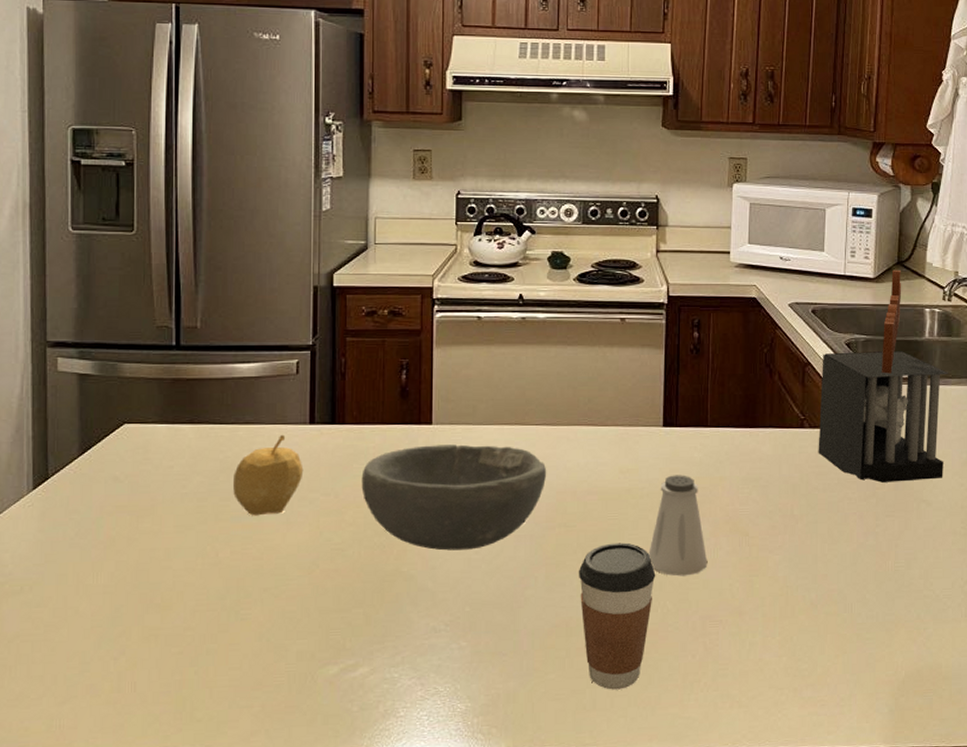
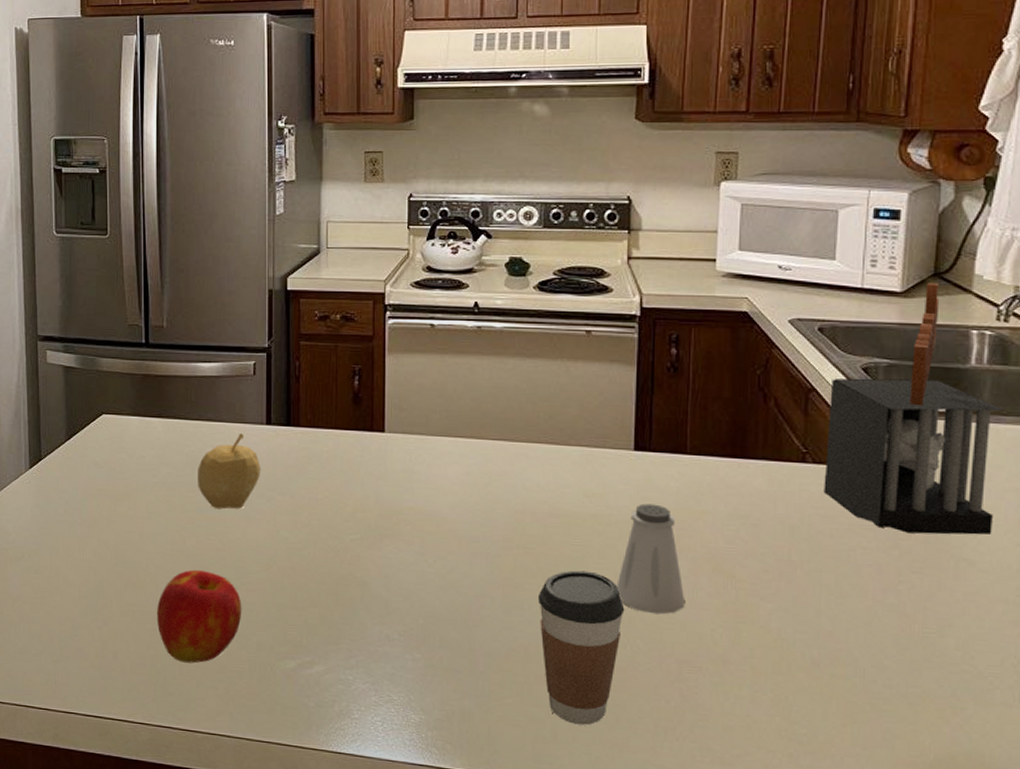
apple: none [183,582,281,684] -> present [156,569,242,663]
bowl: present [361,444,547,551] -> none [316,453,504,562]

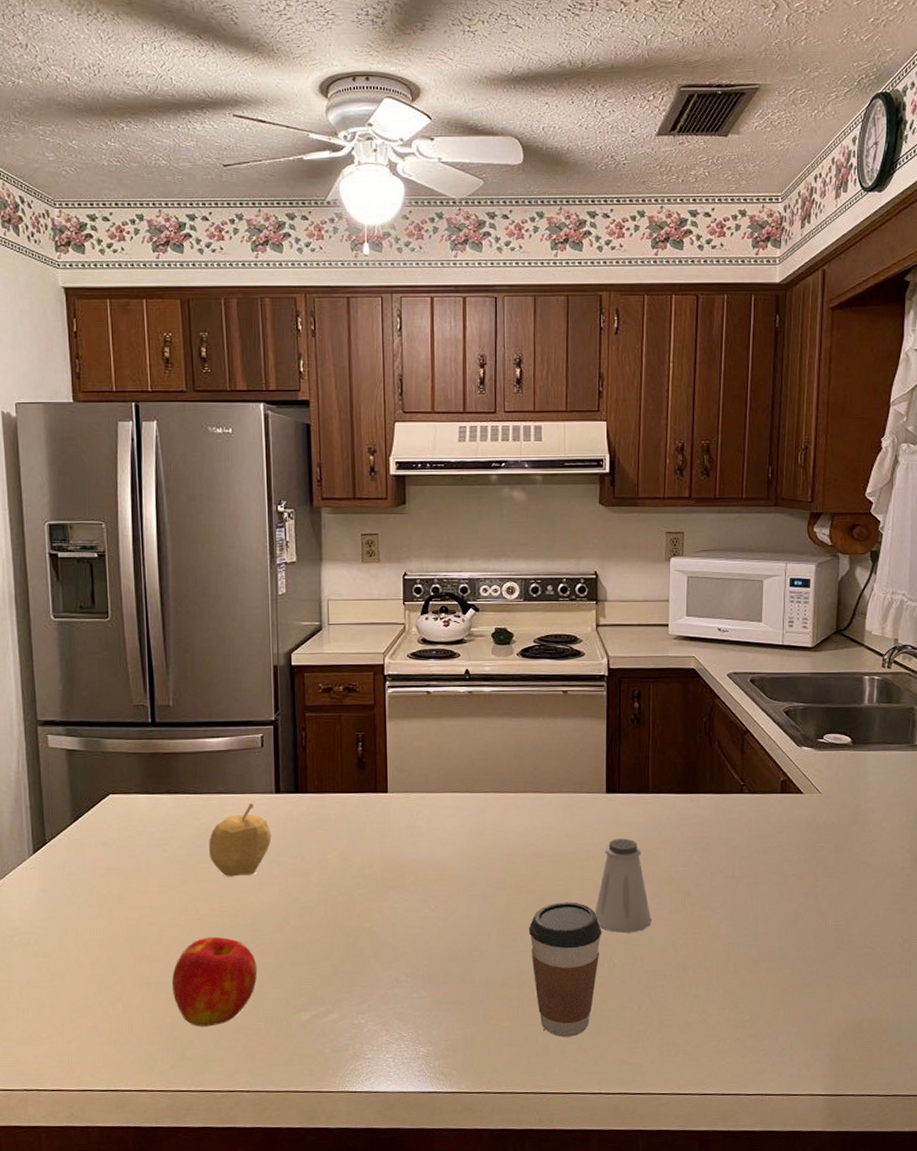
knife block: present [824,282,1004,535] -> none [758,638,889,845]

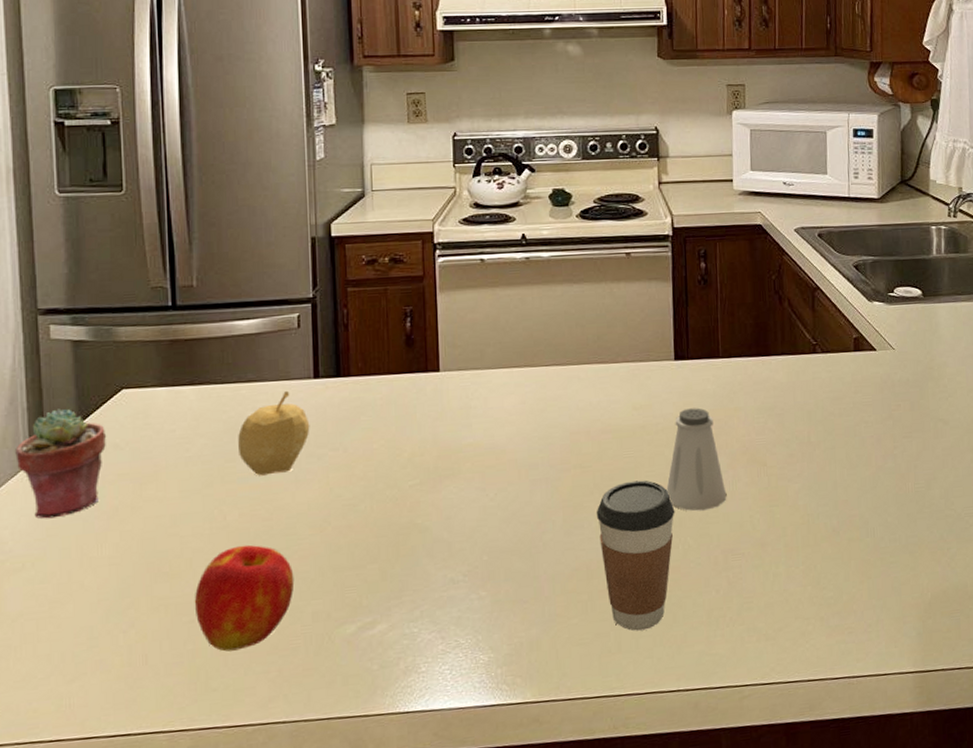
potted succulent: none [20,808,97,903] -> present [15,409,107,519]

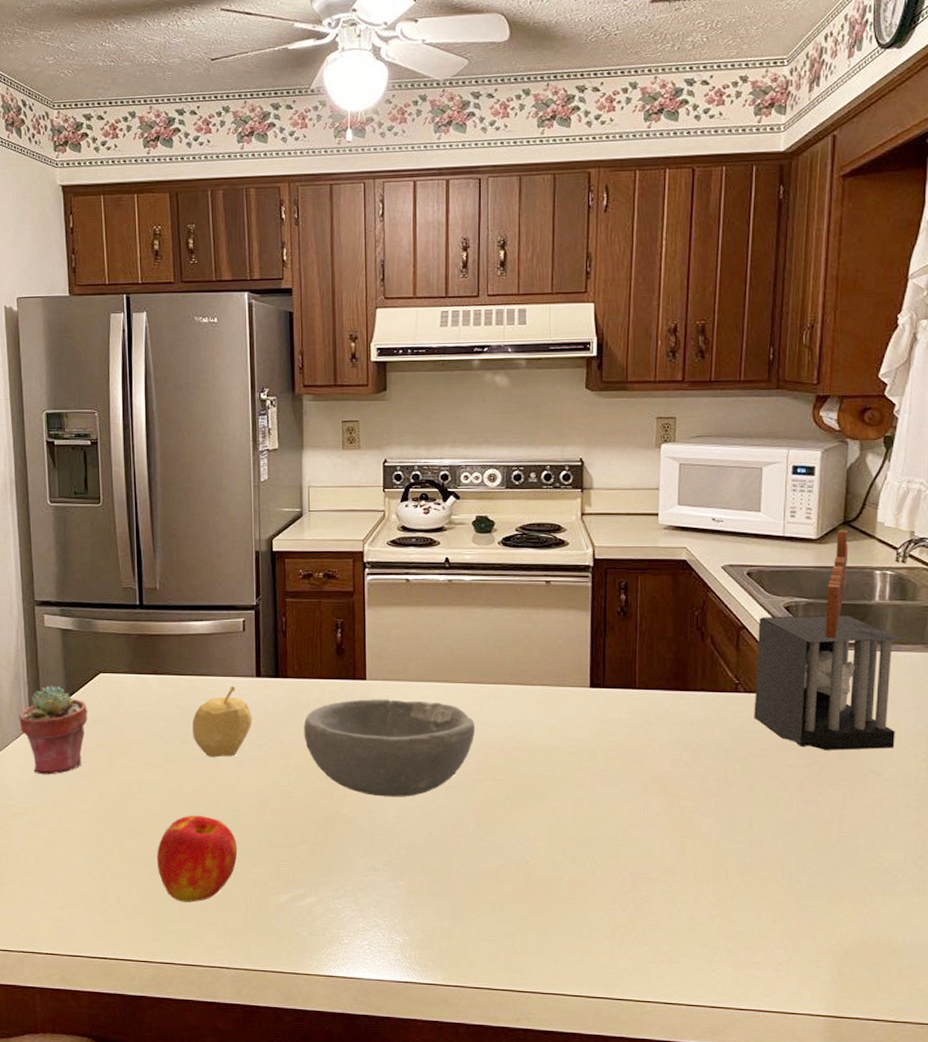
bowl: none [370,389,560,500] -> present [303,699,476,797]
coffee cup: present [596,480,675,631] -> none [507,798,585,936]
saltshaker: present [666,408,727,511] -> none [577,735,637,833]
knife block: none [831,188,959,404] -> present [754,530,903,750]

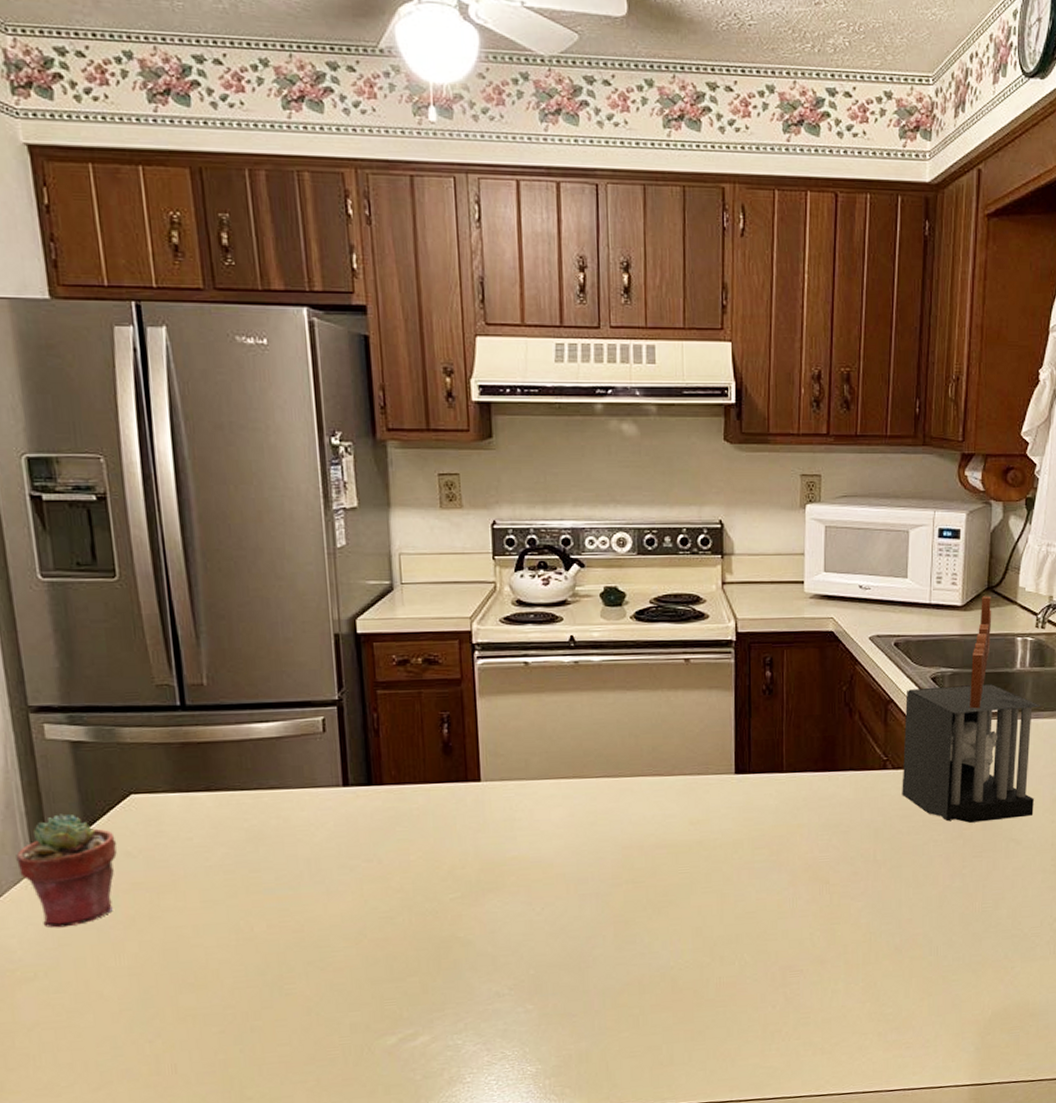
apple: present [156,815,238,902] -> none [223,956,330,1062]
fruit: present [192,685,252,758] -> none [262,798,341,887]
bowl: present [303,699,476,797] -> none [406,801,611,914]

